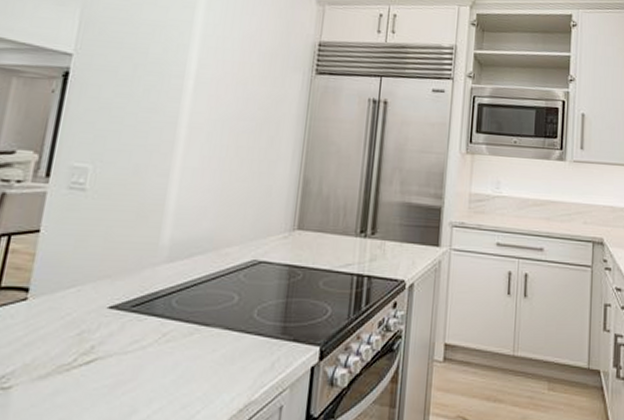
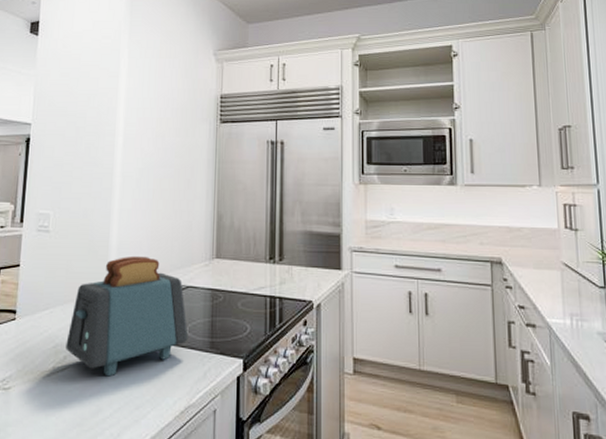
toaster: none [94,223,256,370] -> present [66,255,188,377]

